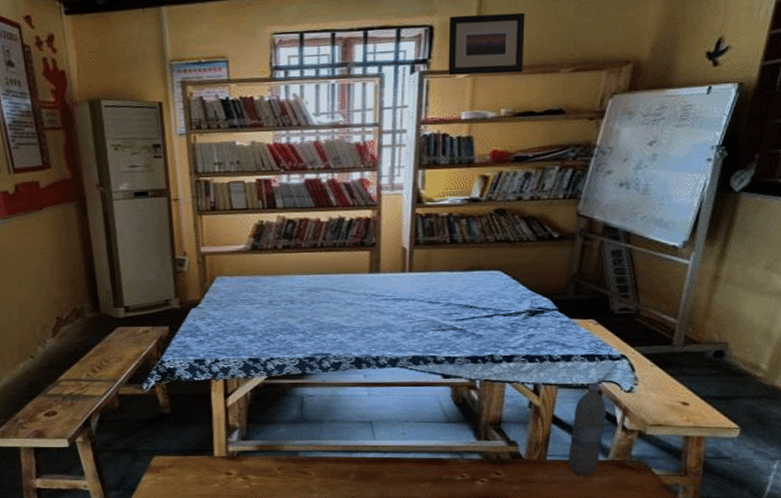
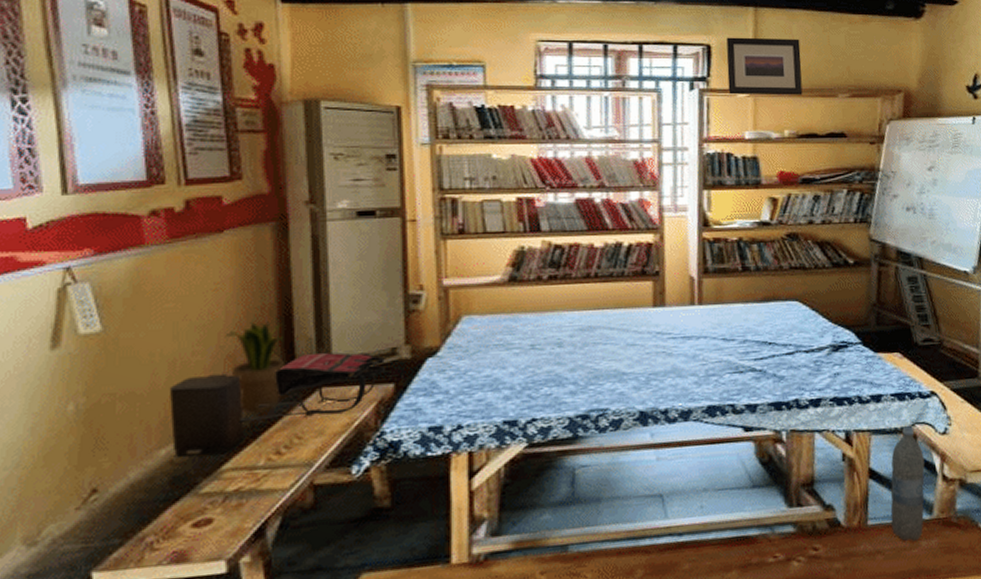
pedal bin: none [20,314,71,370] -> present [169,373,244,457]
potted plant: none [51,277,93,343] -> present [225,321,286,414]
backpack: none [66,301,163,350] -> present [239,352,386,424]

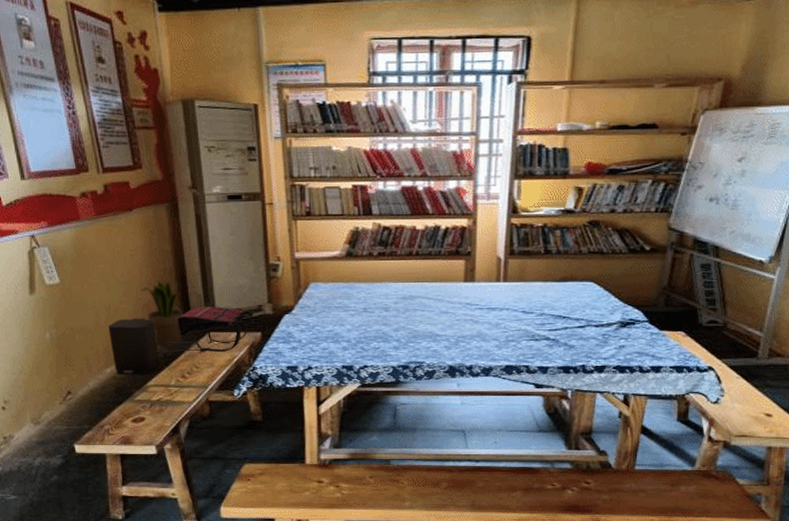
picture frame: present [726,37,803,96] -> none [545,26,621,87]
water bottle: present [890,425,925,541] -> none [656,393,694,486]

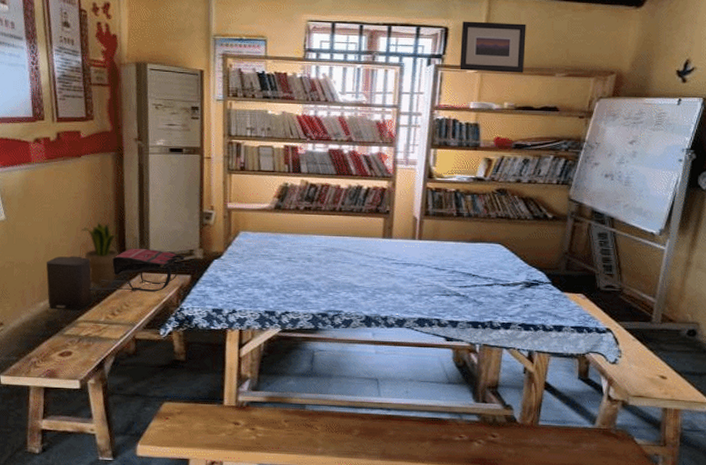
picture frame: none [545,26,621,87] -> present [460,21,526,73]

